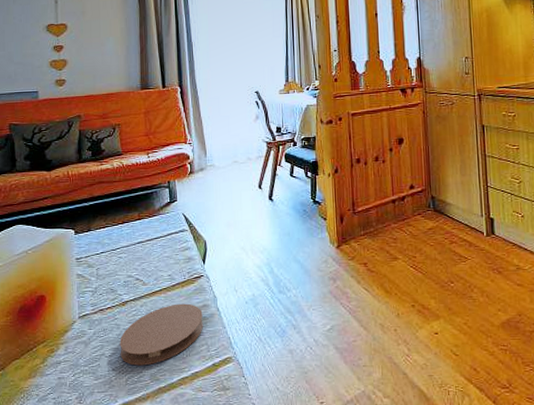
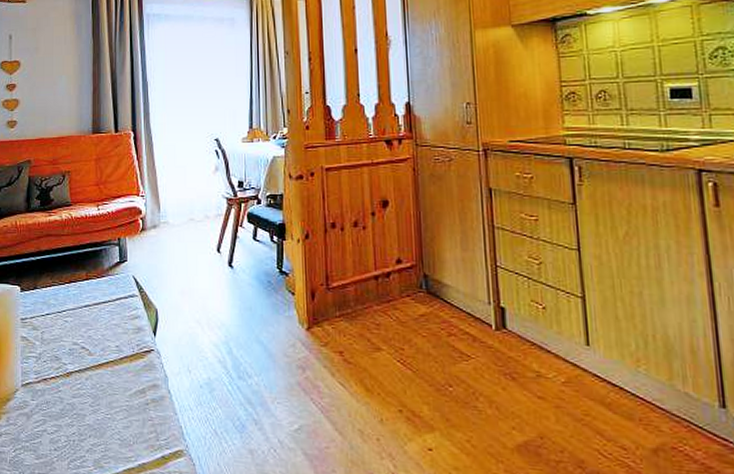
coaster: present [120,303,203,366] -> none [63,380,152,449]

